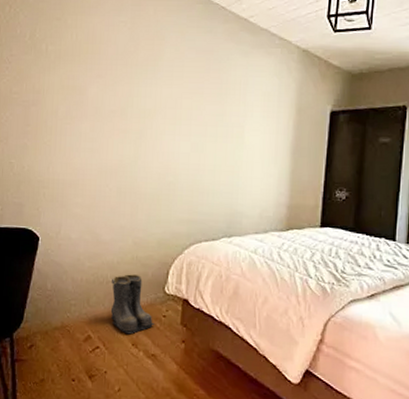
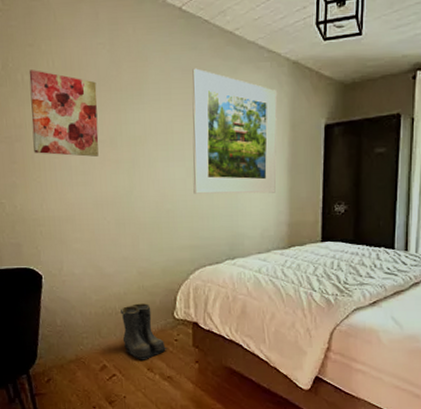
wall art: none [48,41,114,125] -> present [29,70,99,157]
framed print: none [196,50,286,174] -> present [192,68,278,194]

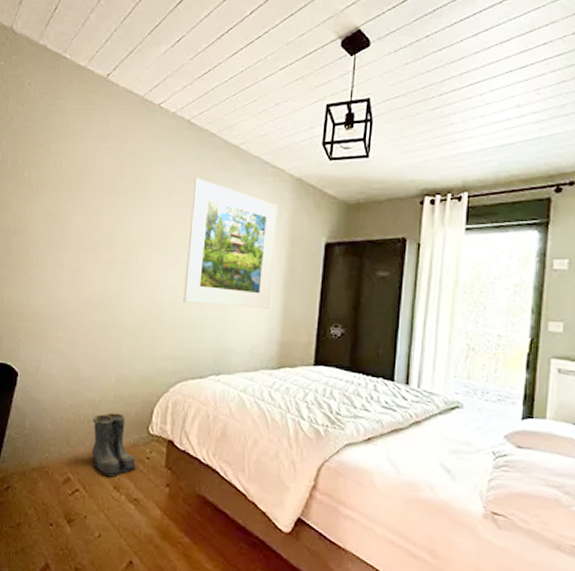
wall art: present [29,70,99,157] -> none [29,168,99,256]

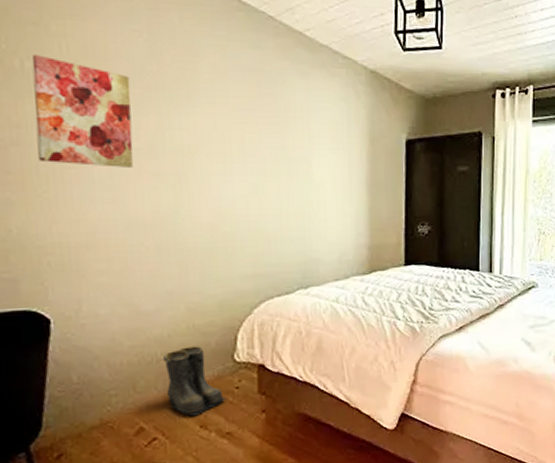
wall art: none [29,168,99,256] -> present [31,55,133,168]
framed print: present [183,178,279,309] -> none [255,69,355,214]

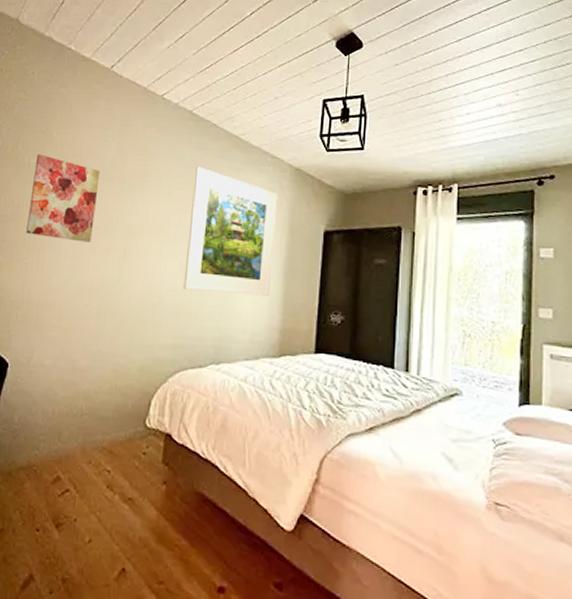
boots: present [163,346,226,417] -> none [84,405,133,475]
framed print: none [255,69,355,214] -> present [183,166,279,296]

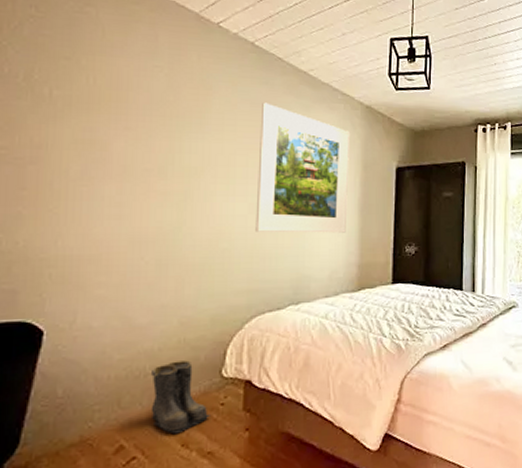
wall art: present [26,154,100,242] -> none [54,85,148,186]
boots: none [84,405,133,475] -> present [151,360,210,435]

